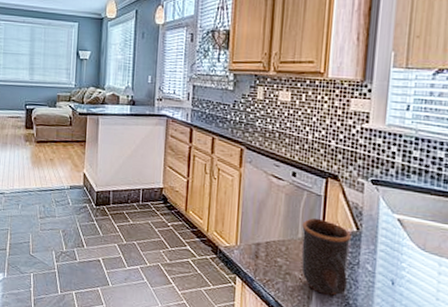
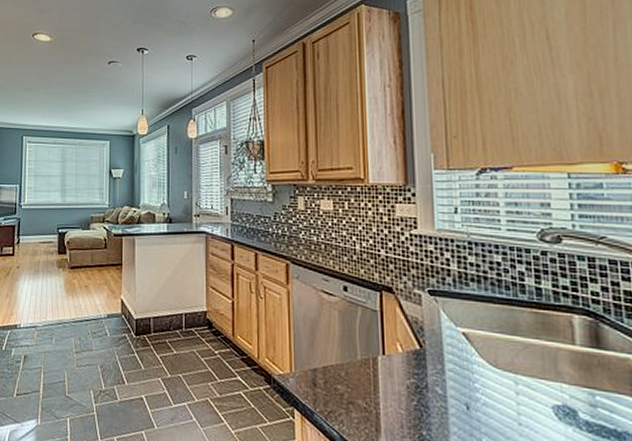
mug: present [301,217,351,296] -> none [360,336,417,426]

